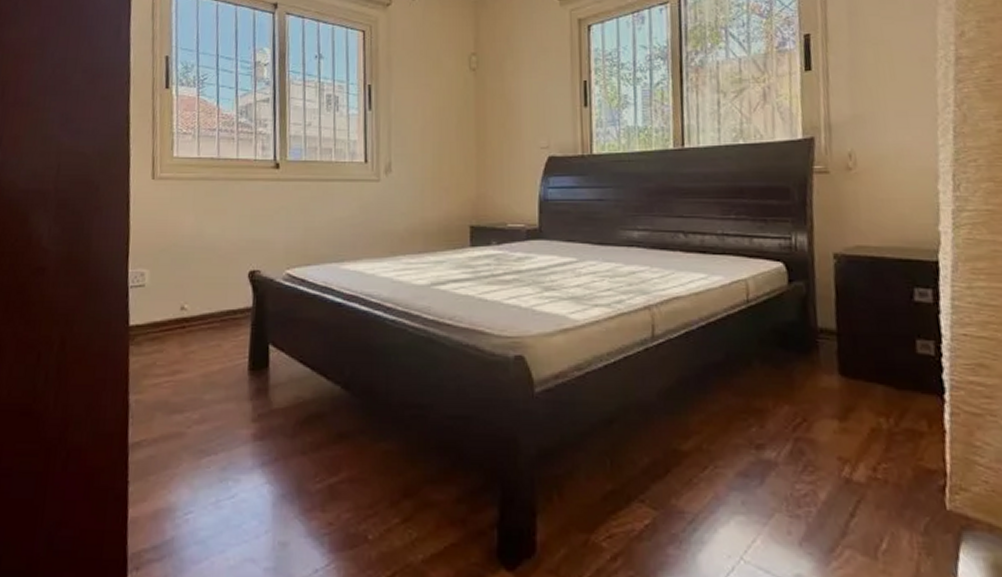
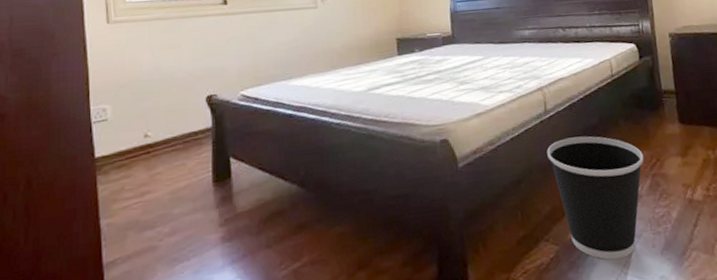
wastebasket: none [650,374,784,541] -> present [547,136,644,260]

